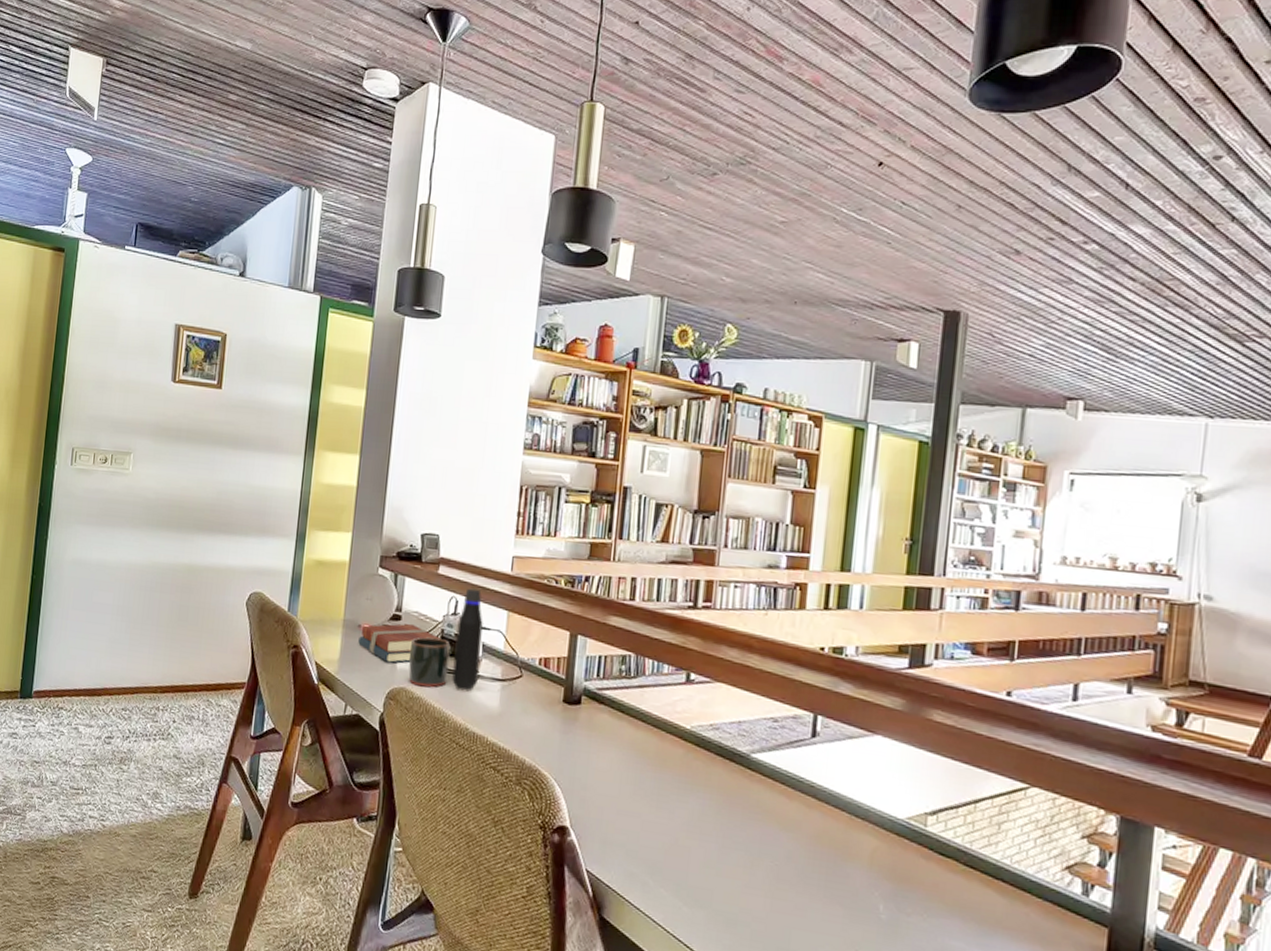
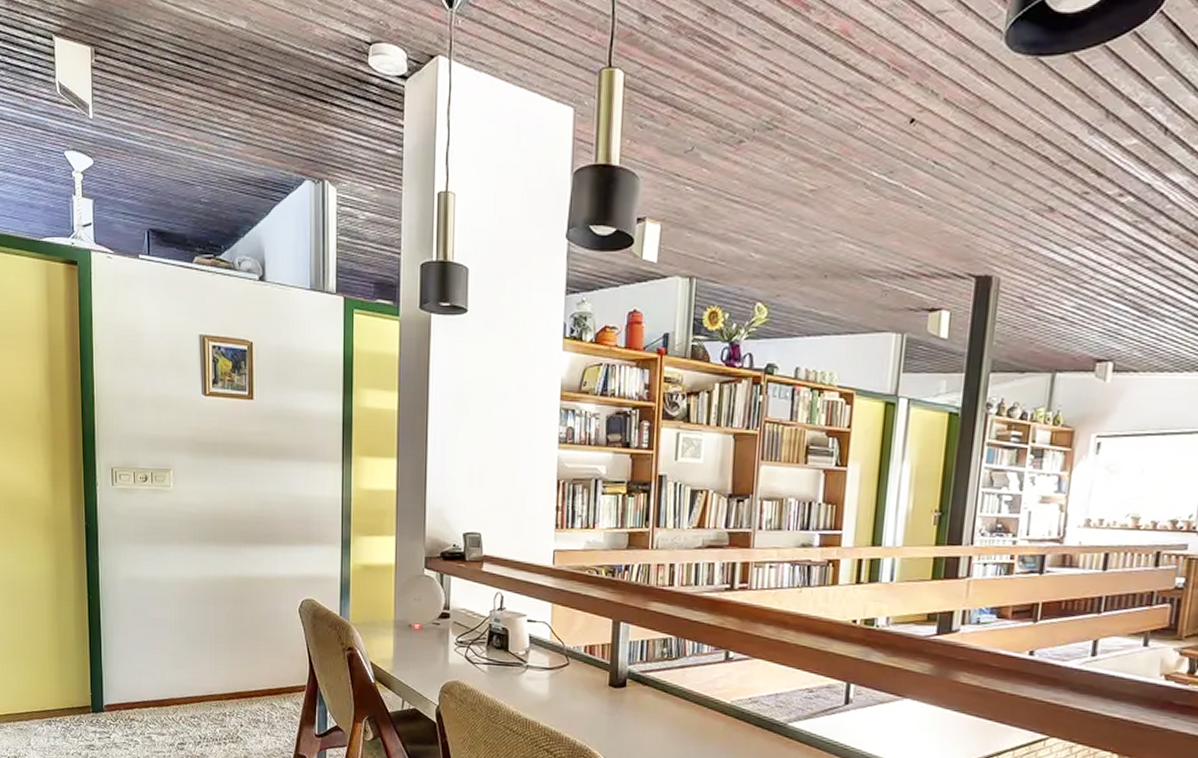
books: present [358,623,441,663] -> none [410,620,489,659]
mug: present [408,637,450,687] -> none [459,632,499,680]
water bottle: present [452,588,483,692] -> none [502,583,529,681]

